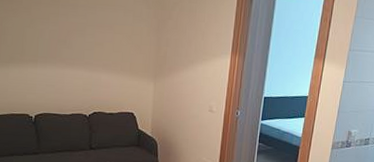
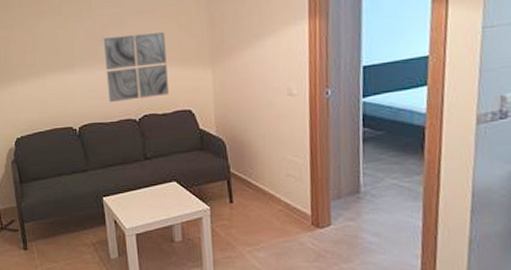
wall art: none [64,41,120,99] -> present [103,32,170,103]

